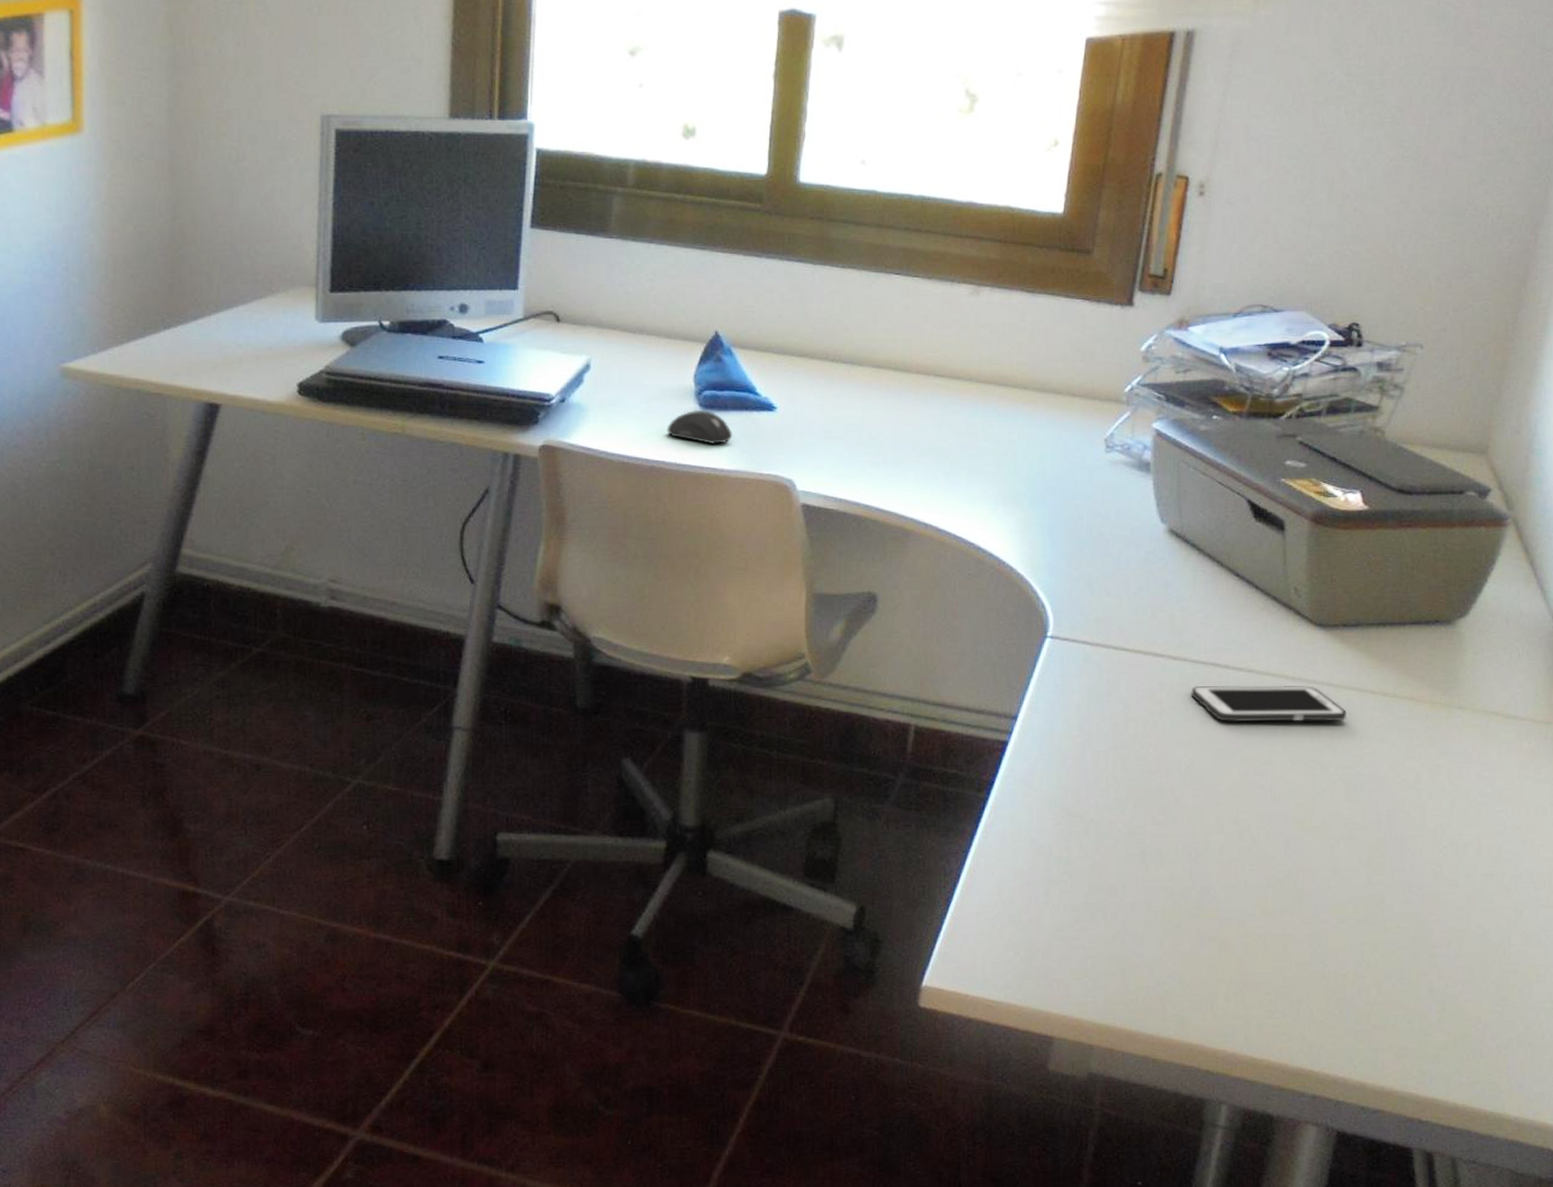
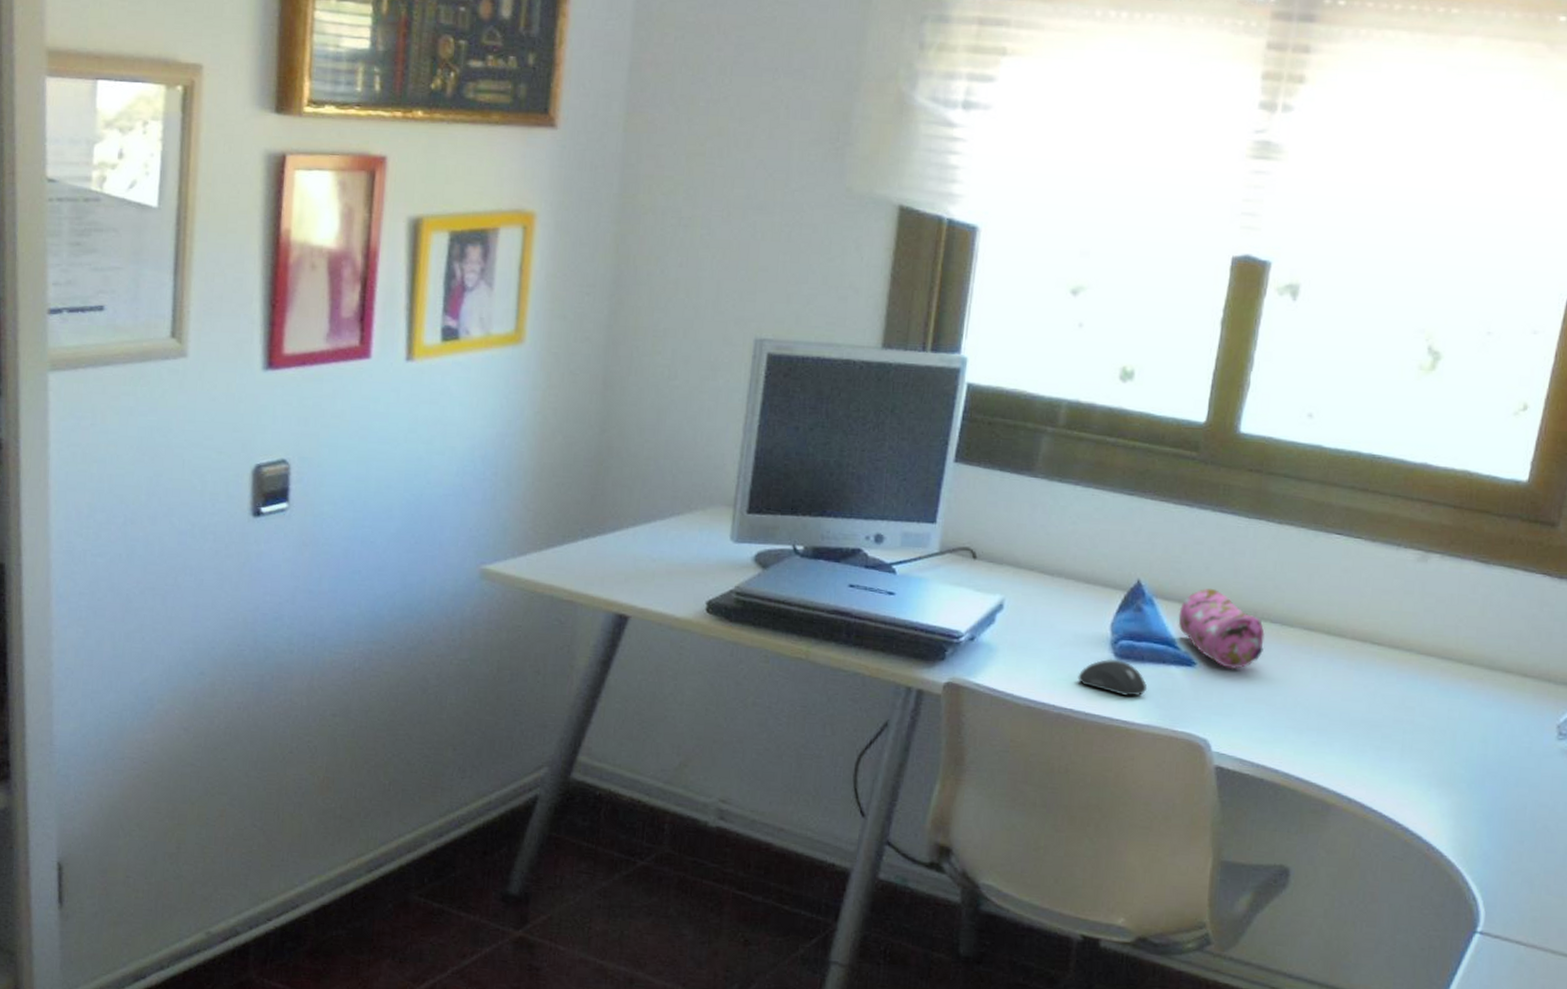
pencil case: none [756,335,837,411] -> present [1178,588,1265,670]

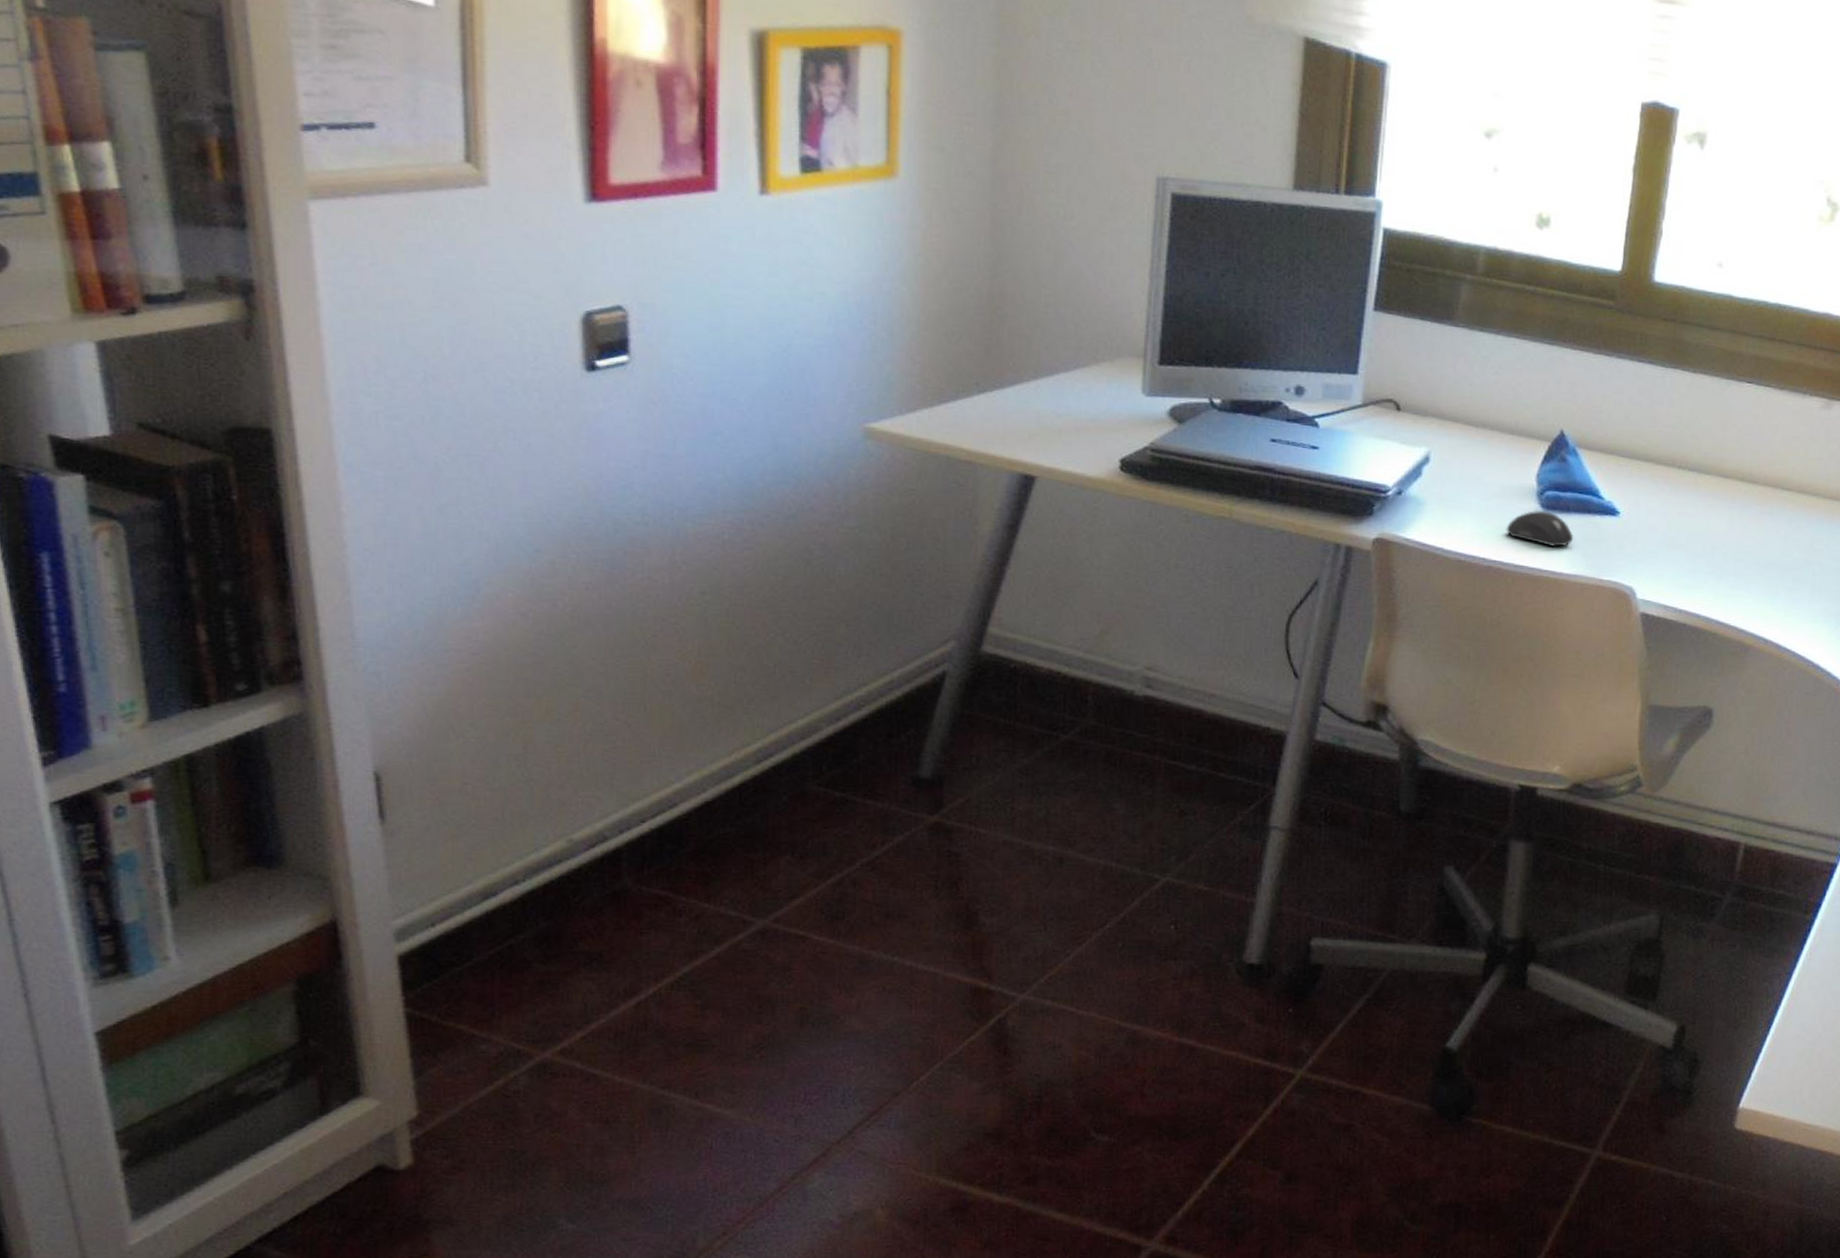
pencil case: present [1178,588,1265,670] -> none [1601,438,1683,518]

